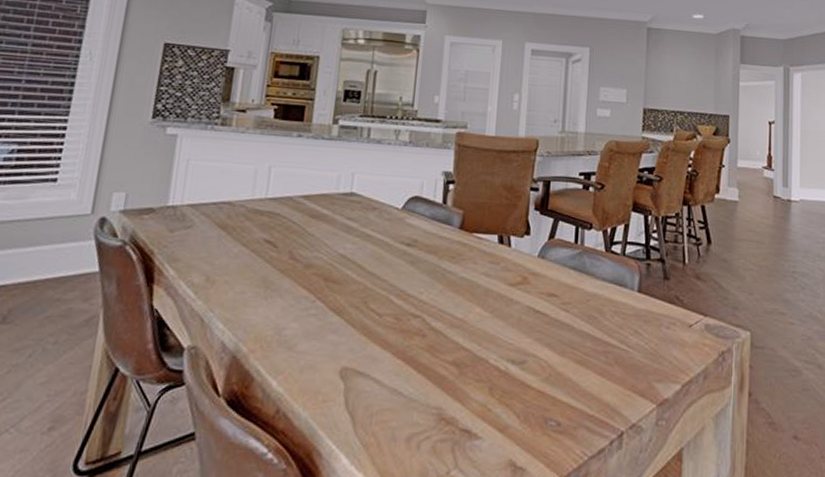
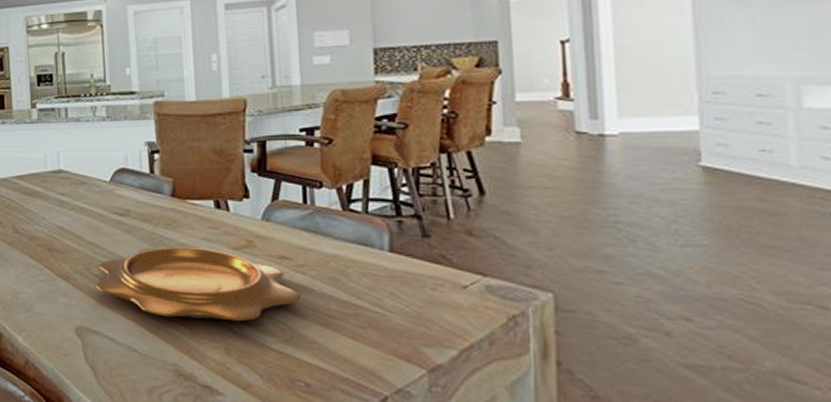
decorative bowl: none [369,281,563,360] -> present [95,246,301,322]

